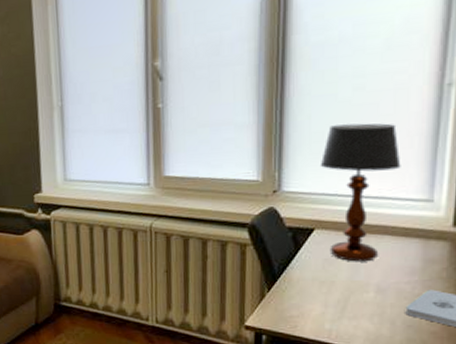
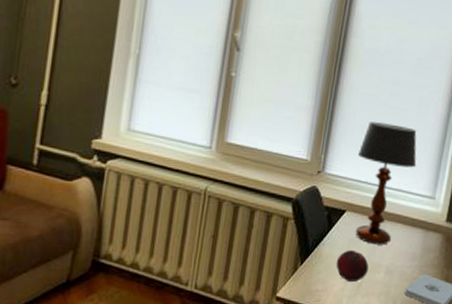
fruit: none [310,271,352,306] -> present [336,250,369,283]

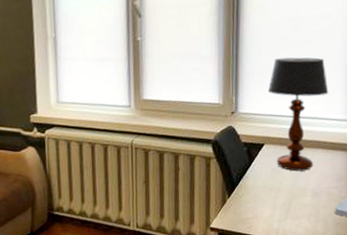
fruit: present [336,250,369,283] -> none [262,179,294,208]

